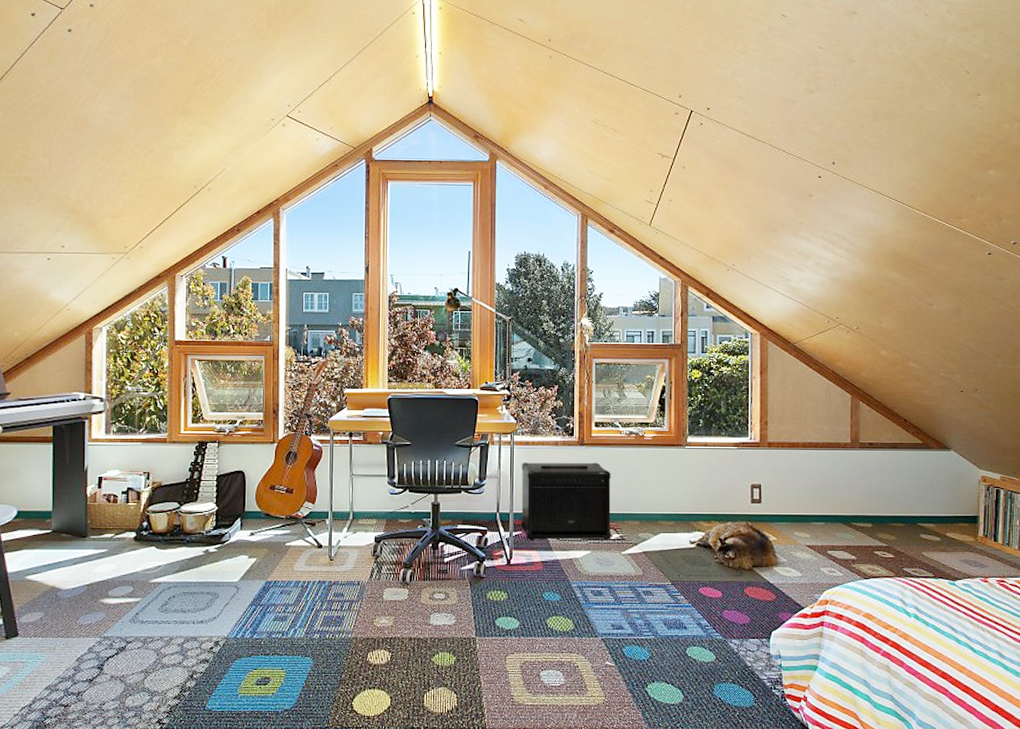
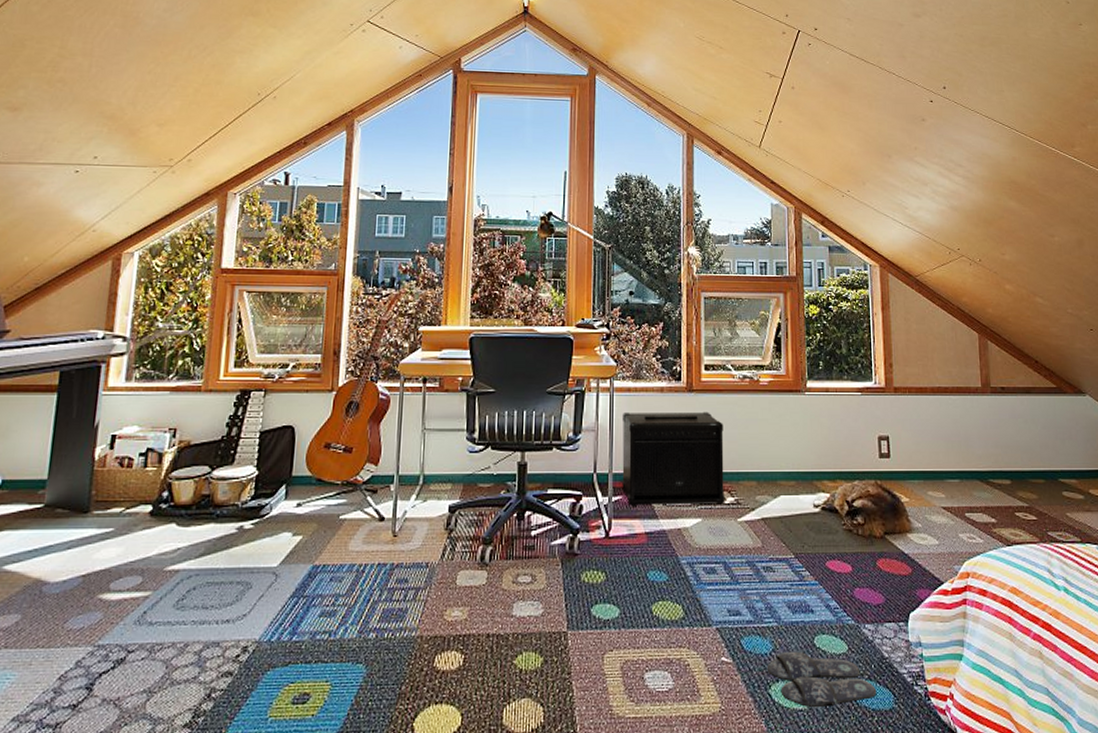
slippers: none [645,658,739,702] -> present [768,651,876,707]

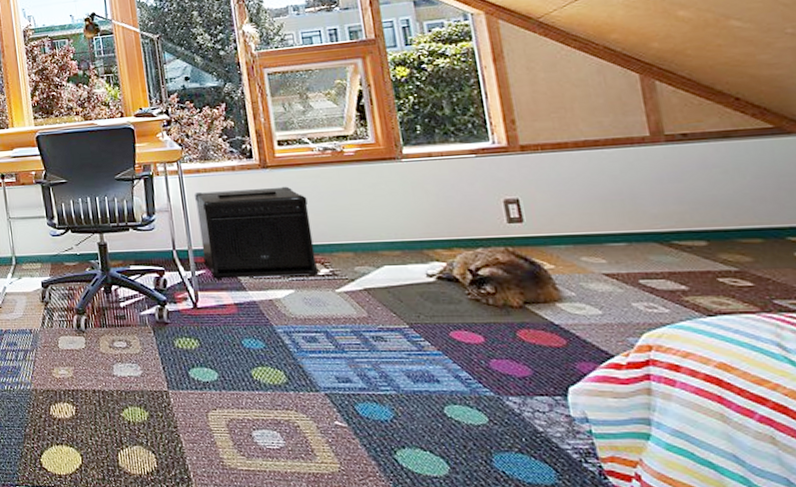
slippers: present [768,651,876,707] -> none [390,419,531,476]

